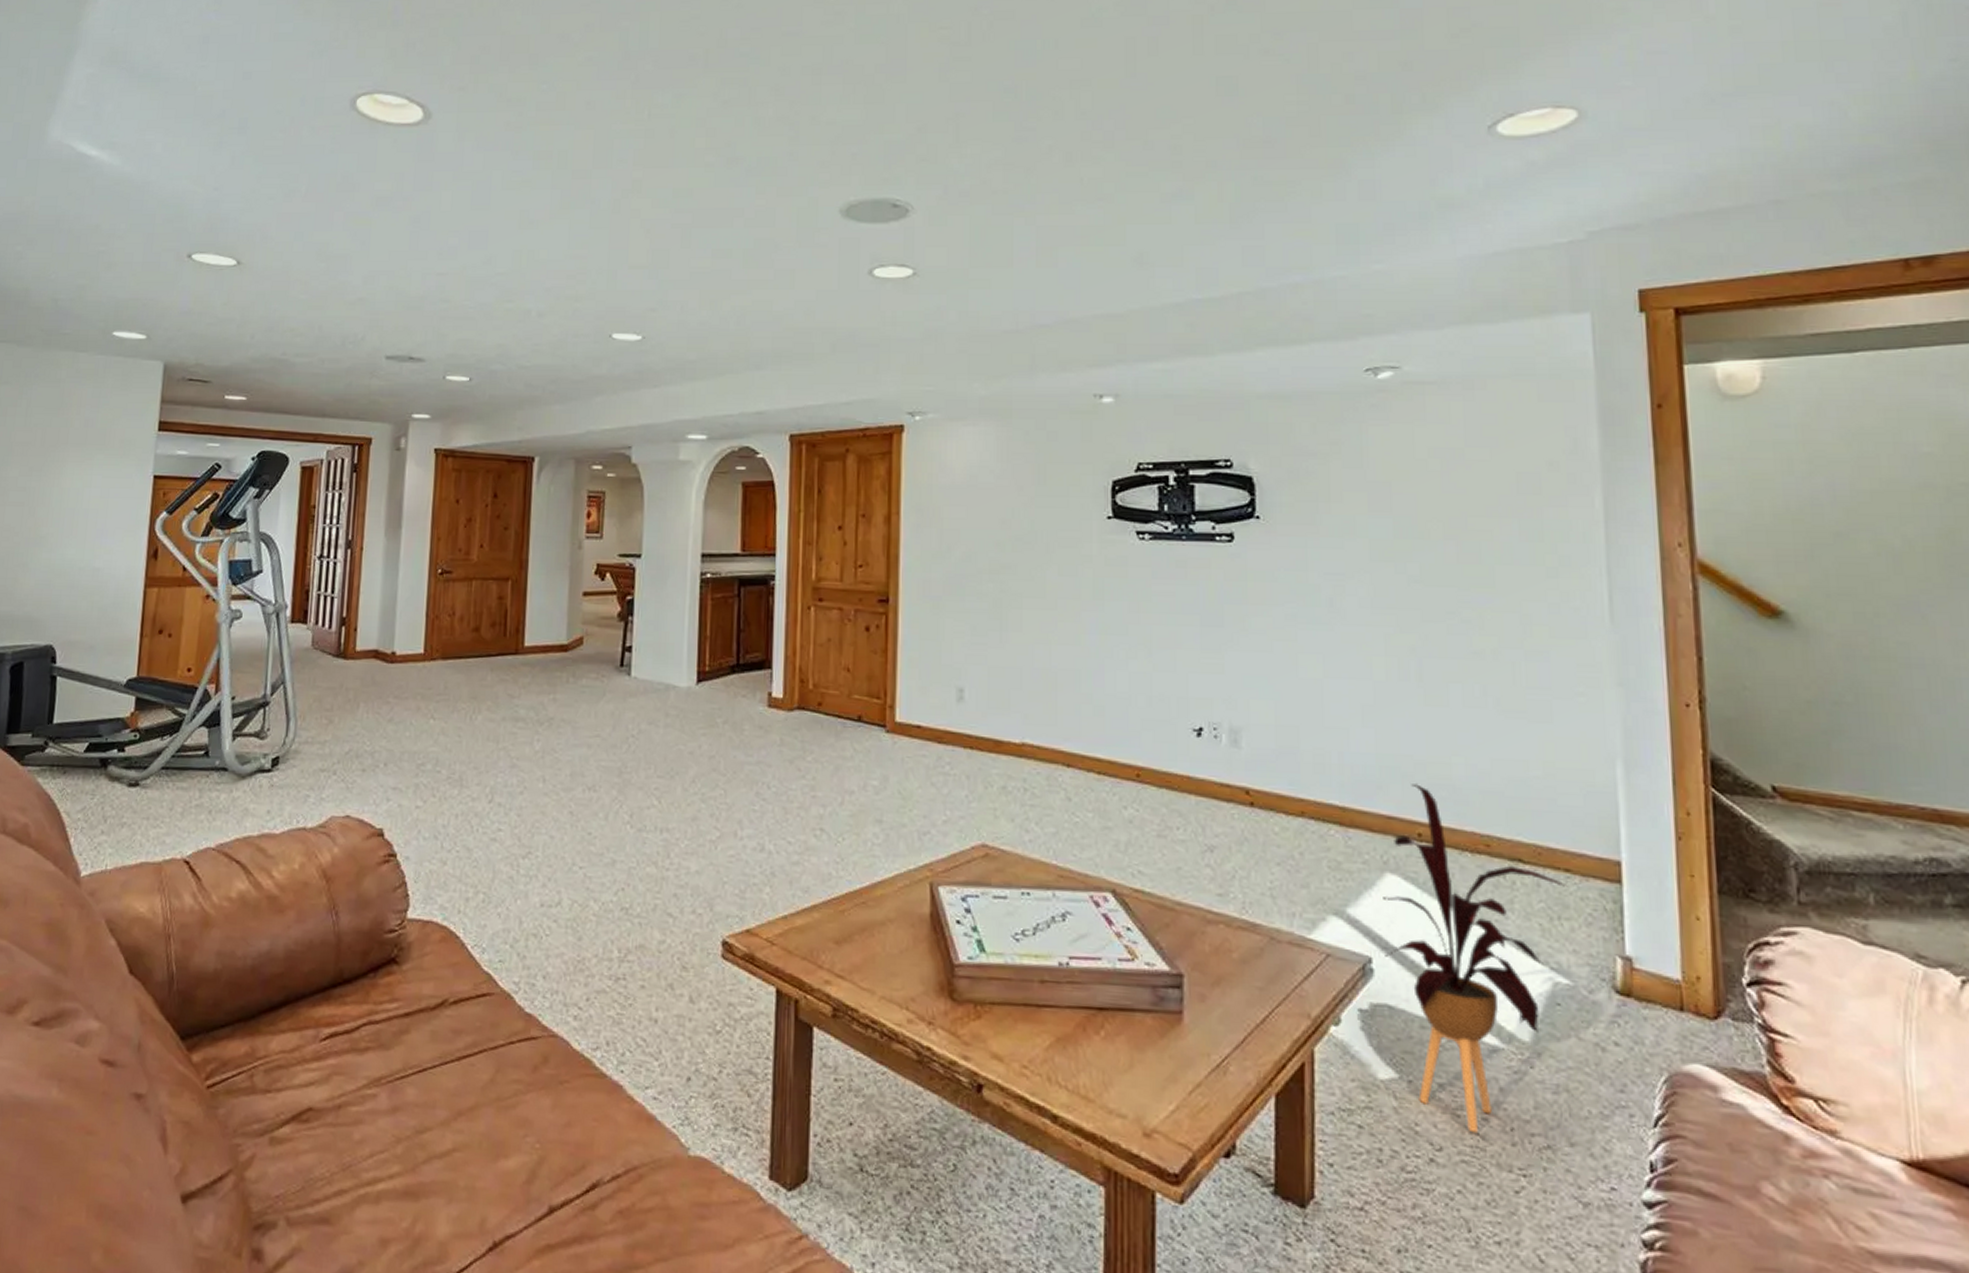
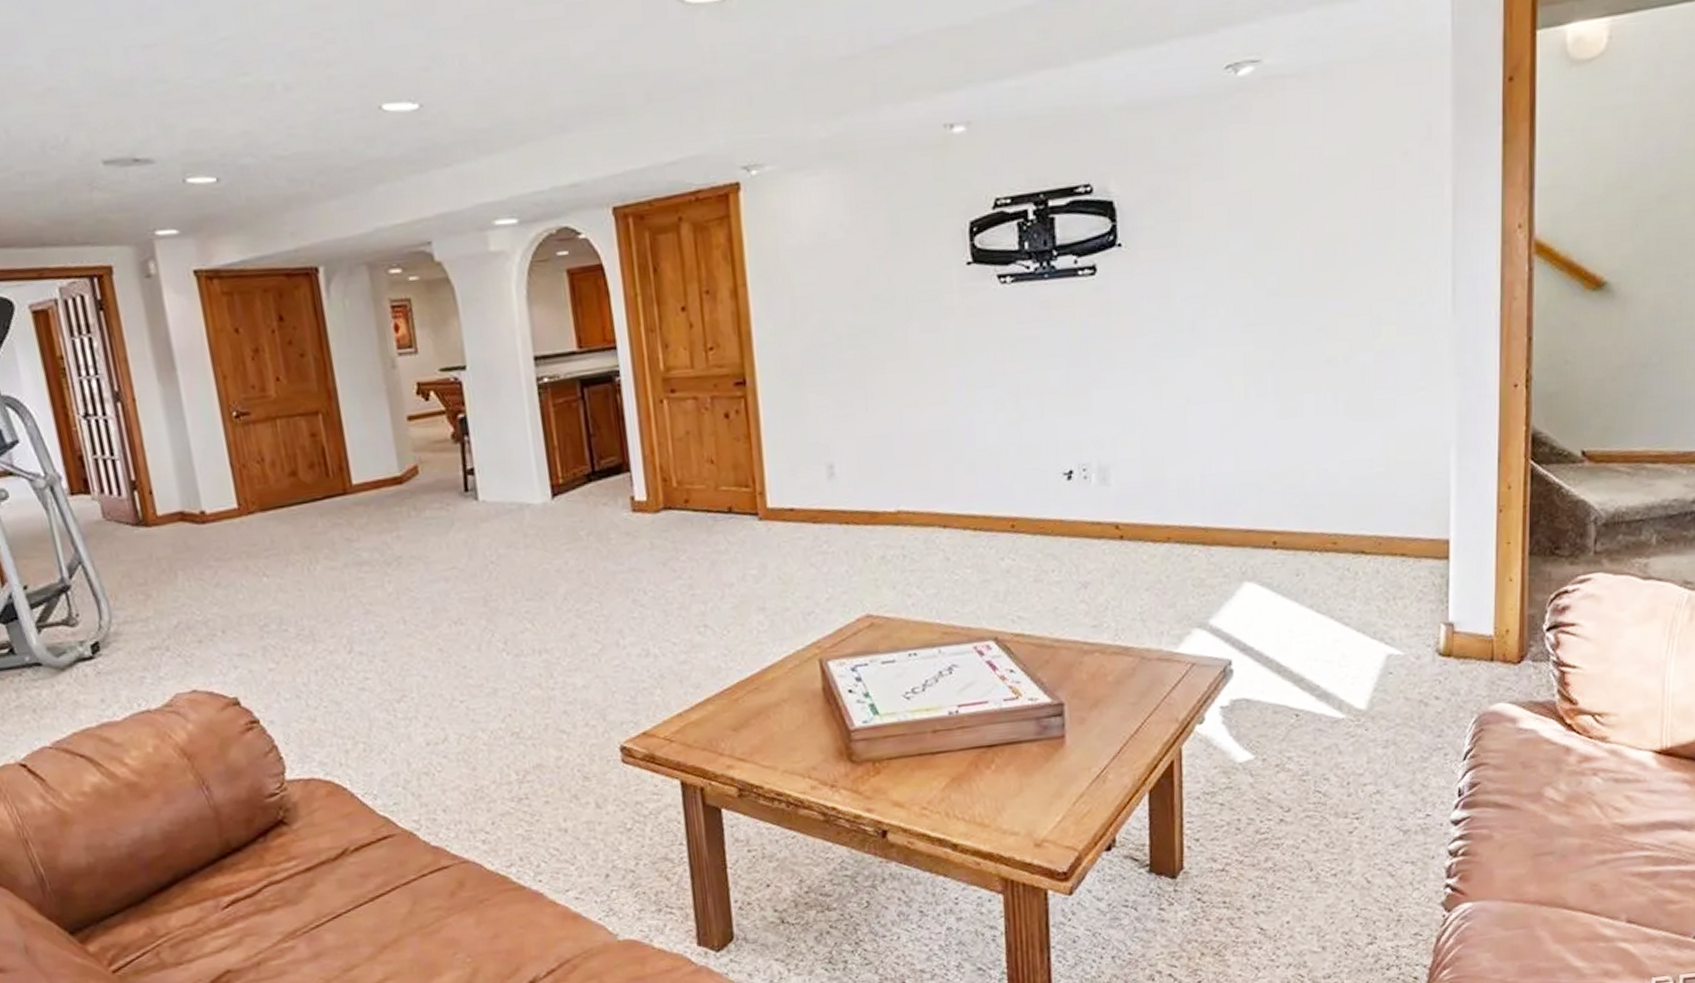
house plant: present [1383,784,1568,1133] -> none [1241,495,1403,792]

